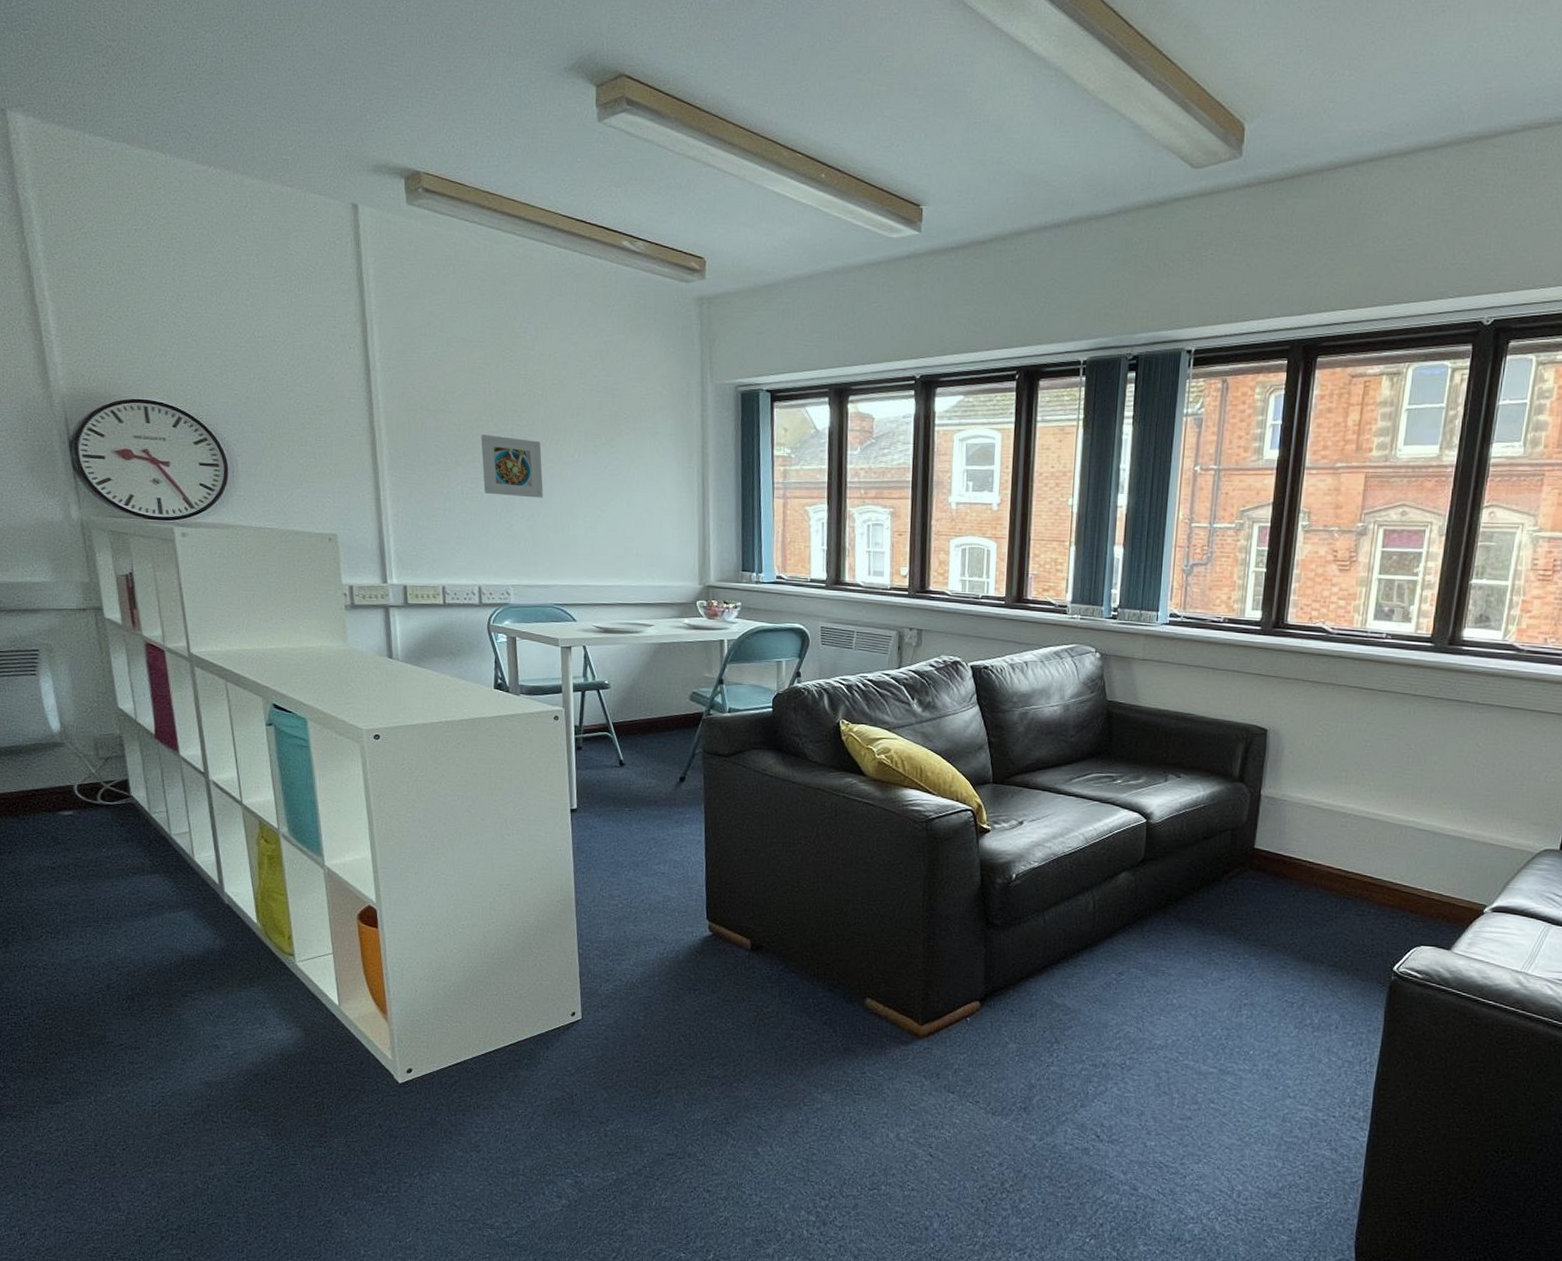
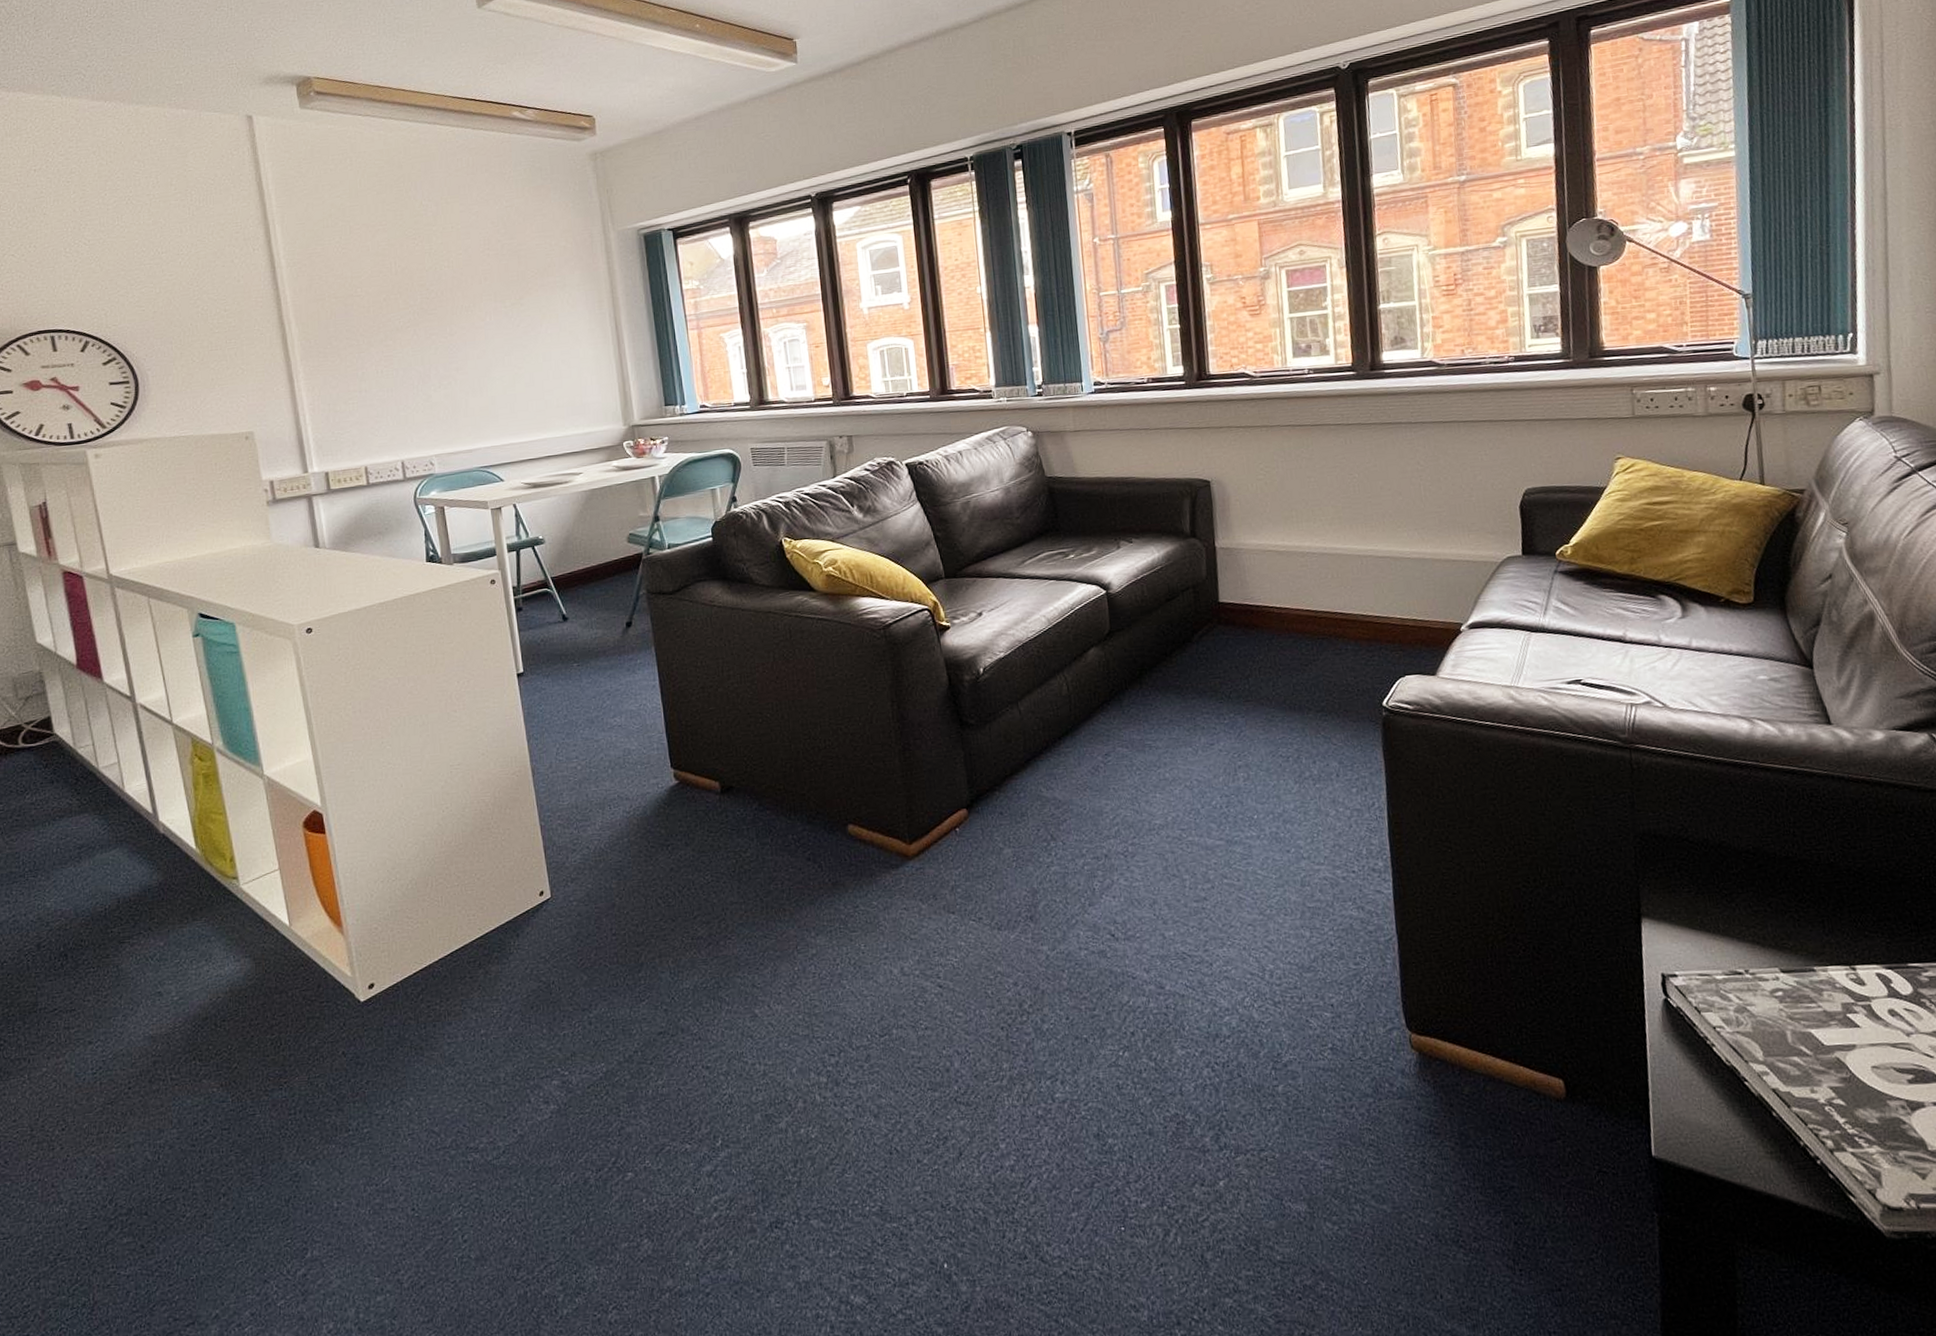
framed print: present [481,434,543,498] -> none [391,310,458,369]

